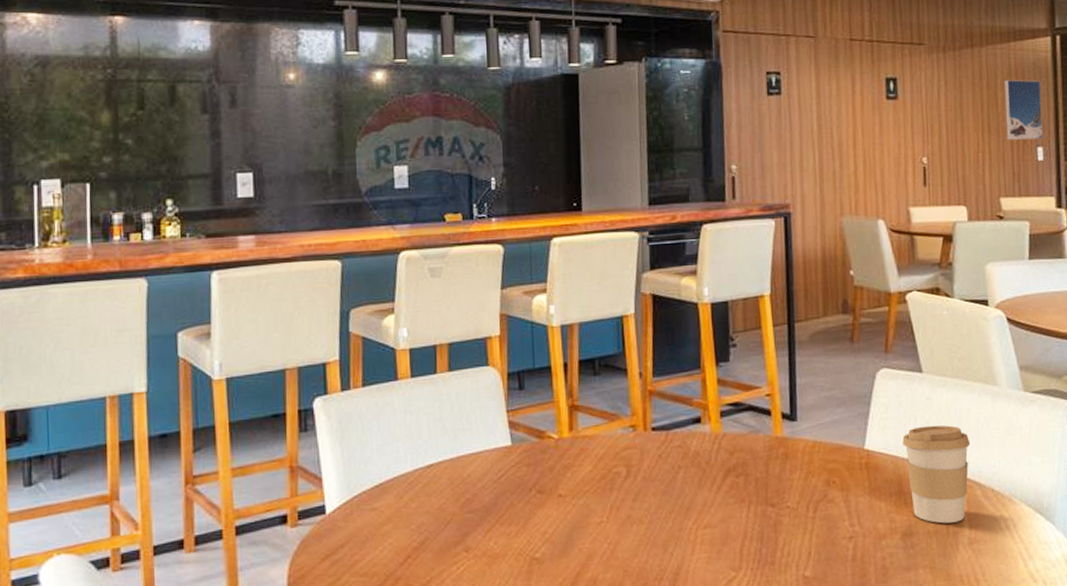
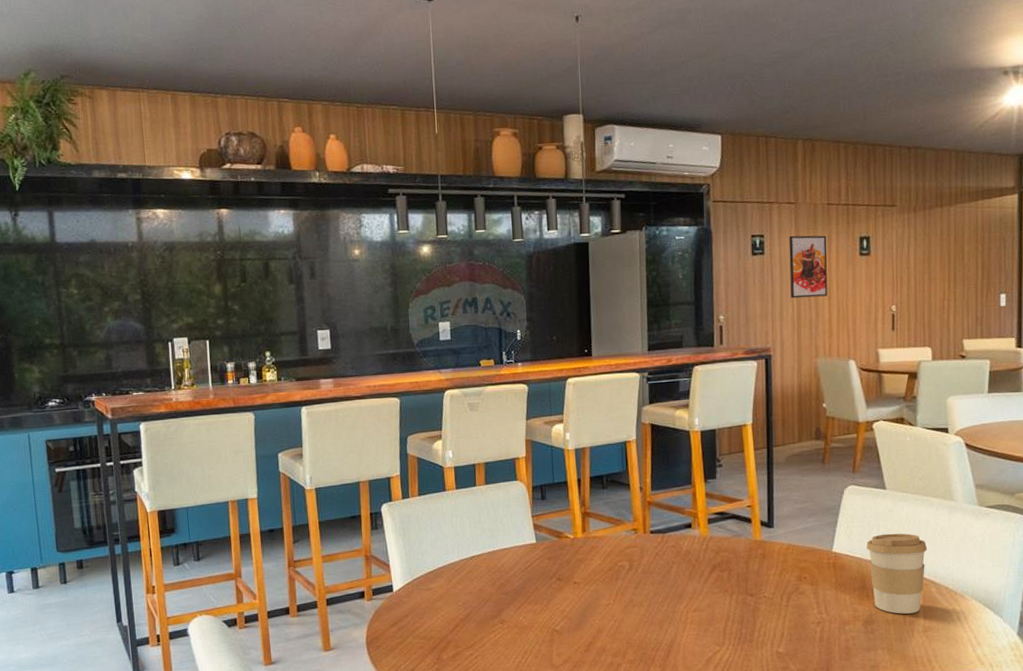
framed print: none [808,73,853,147] -> present [788,235,828,299]
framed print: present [1004,79,1043,140] -> none [970,234,1007,289]

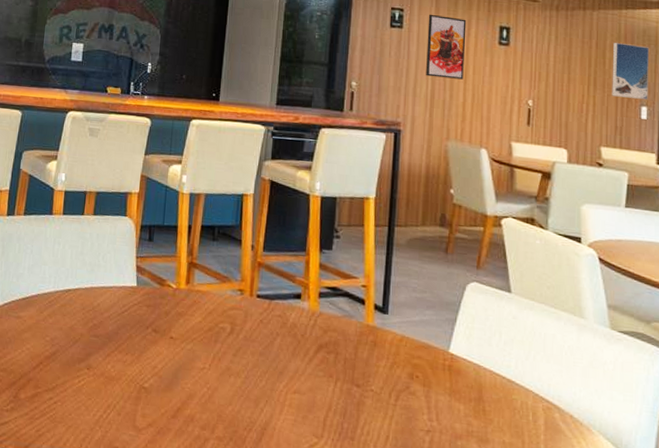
coffee cup: present [866,533,928,614] -> none [486,342,553,440]
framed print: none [970,234,1007,289] -> present [612,42,650,100]

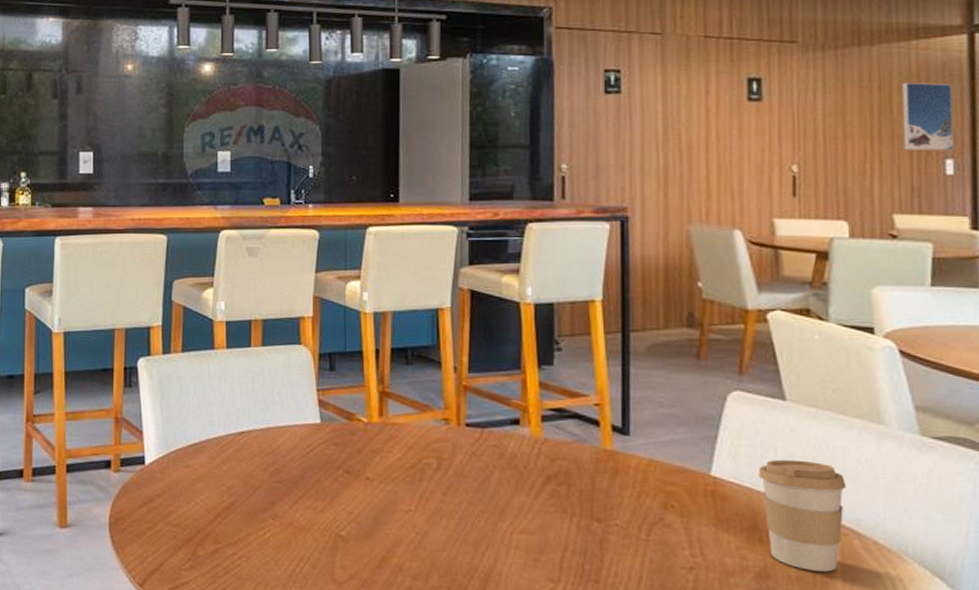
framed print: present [426,14,467,80] -> none [653,72,705,149]
coffee cup: none [486,342,553,440] -> present [758,459,847,572]

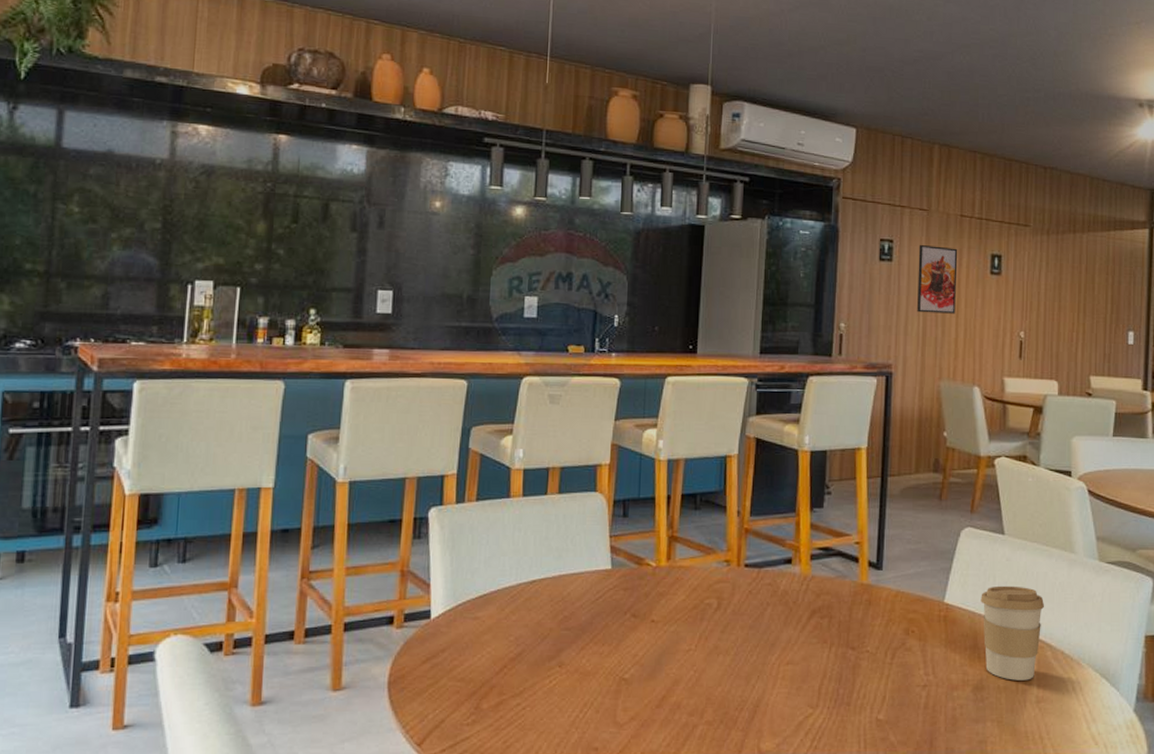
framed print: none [653,72,705,149] -> present [917,244,958,314]
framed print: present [901,82,954,150] -> none [1100,265,1136,324]

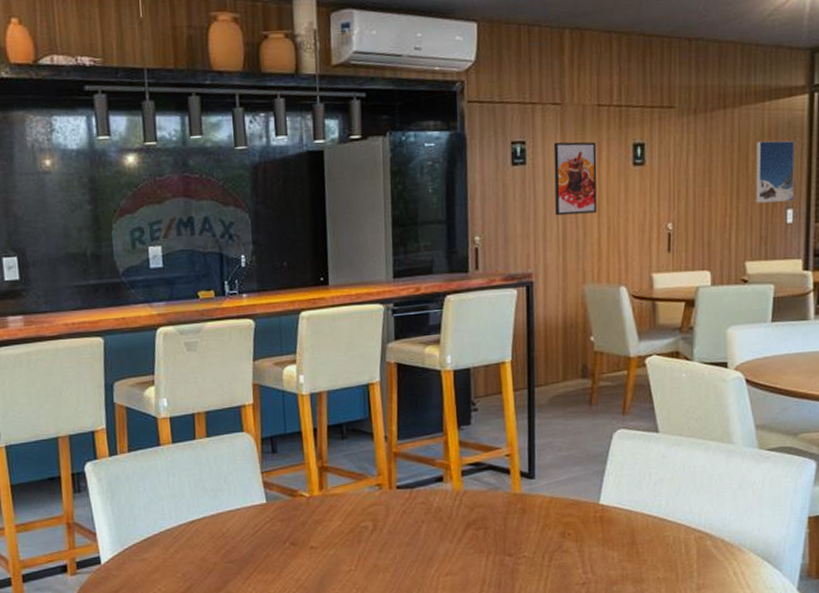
coffee cup: present [981,585,1045,681] -> none [636,481,703,571]
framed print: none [1100,265,1136,324] -> present [756,140,795,203]

